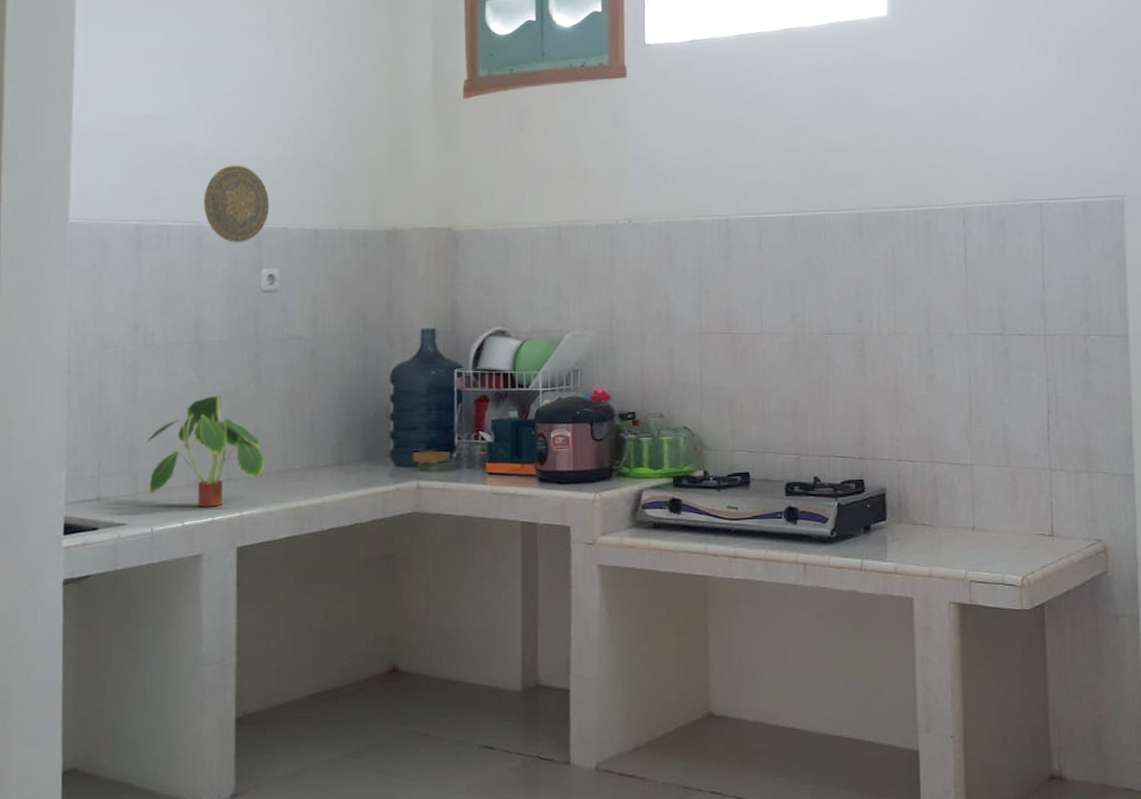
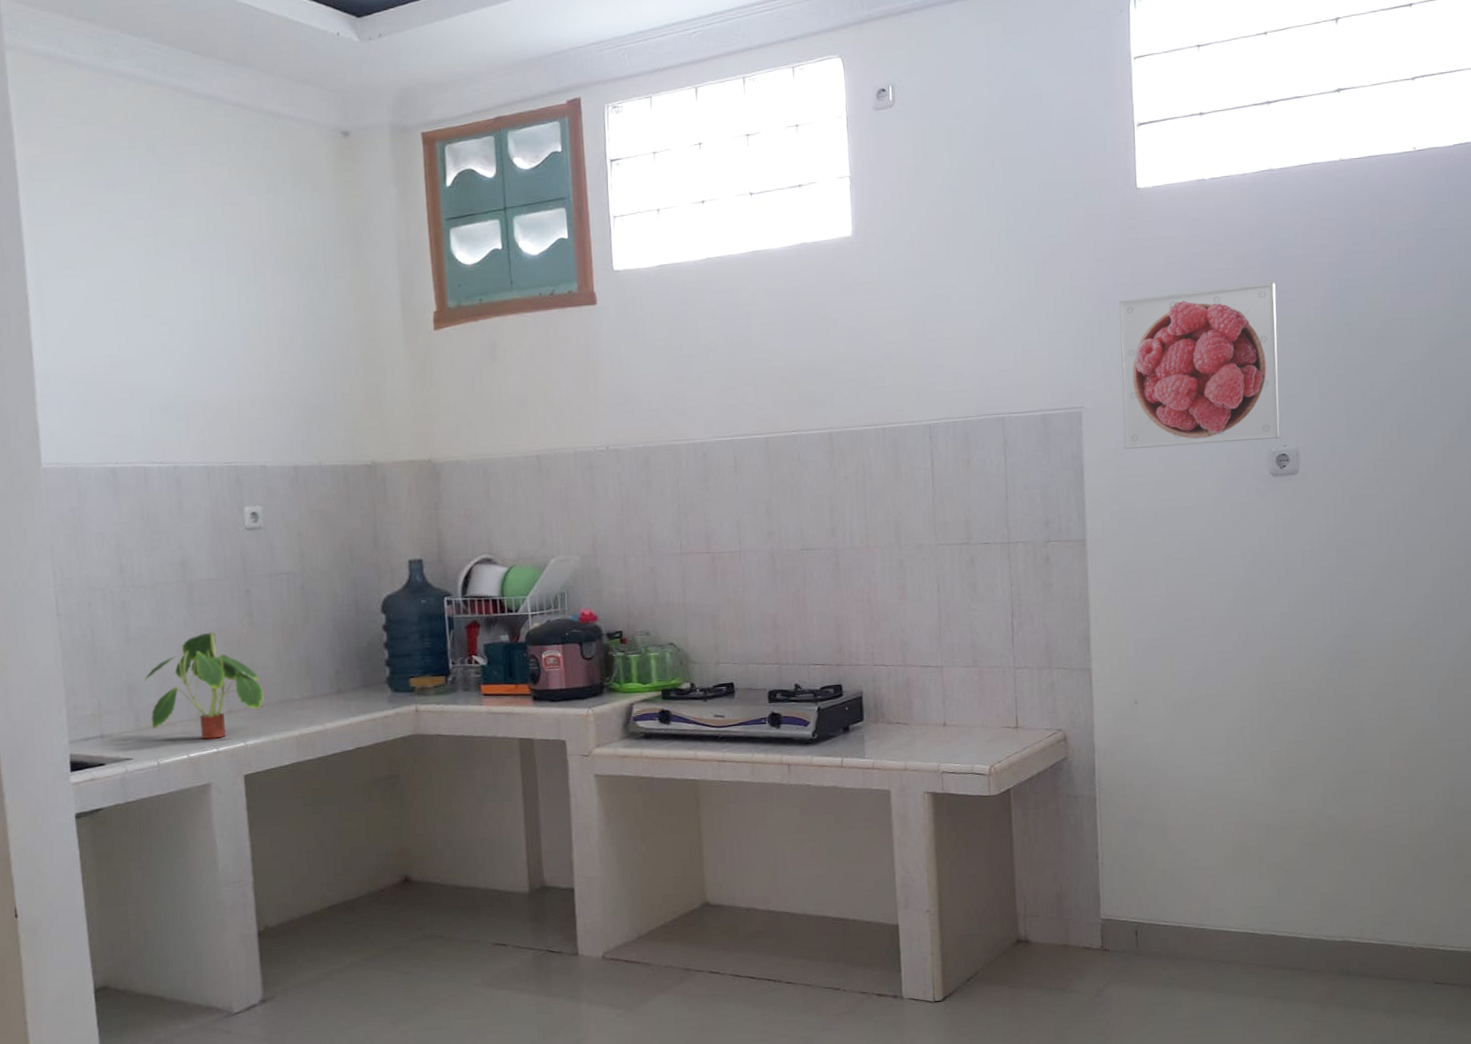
decorative plate: present [204,165,270,243] -> none [178,404,247,482]

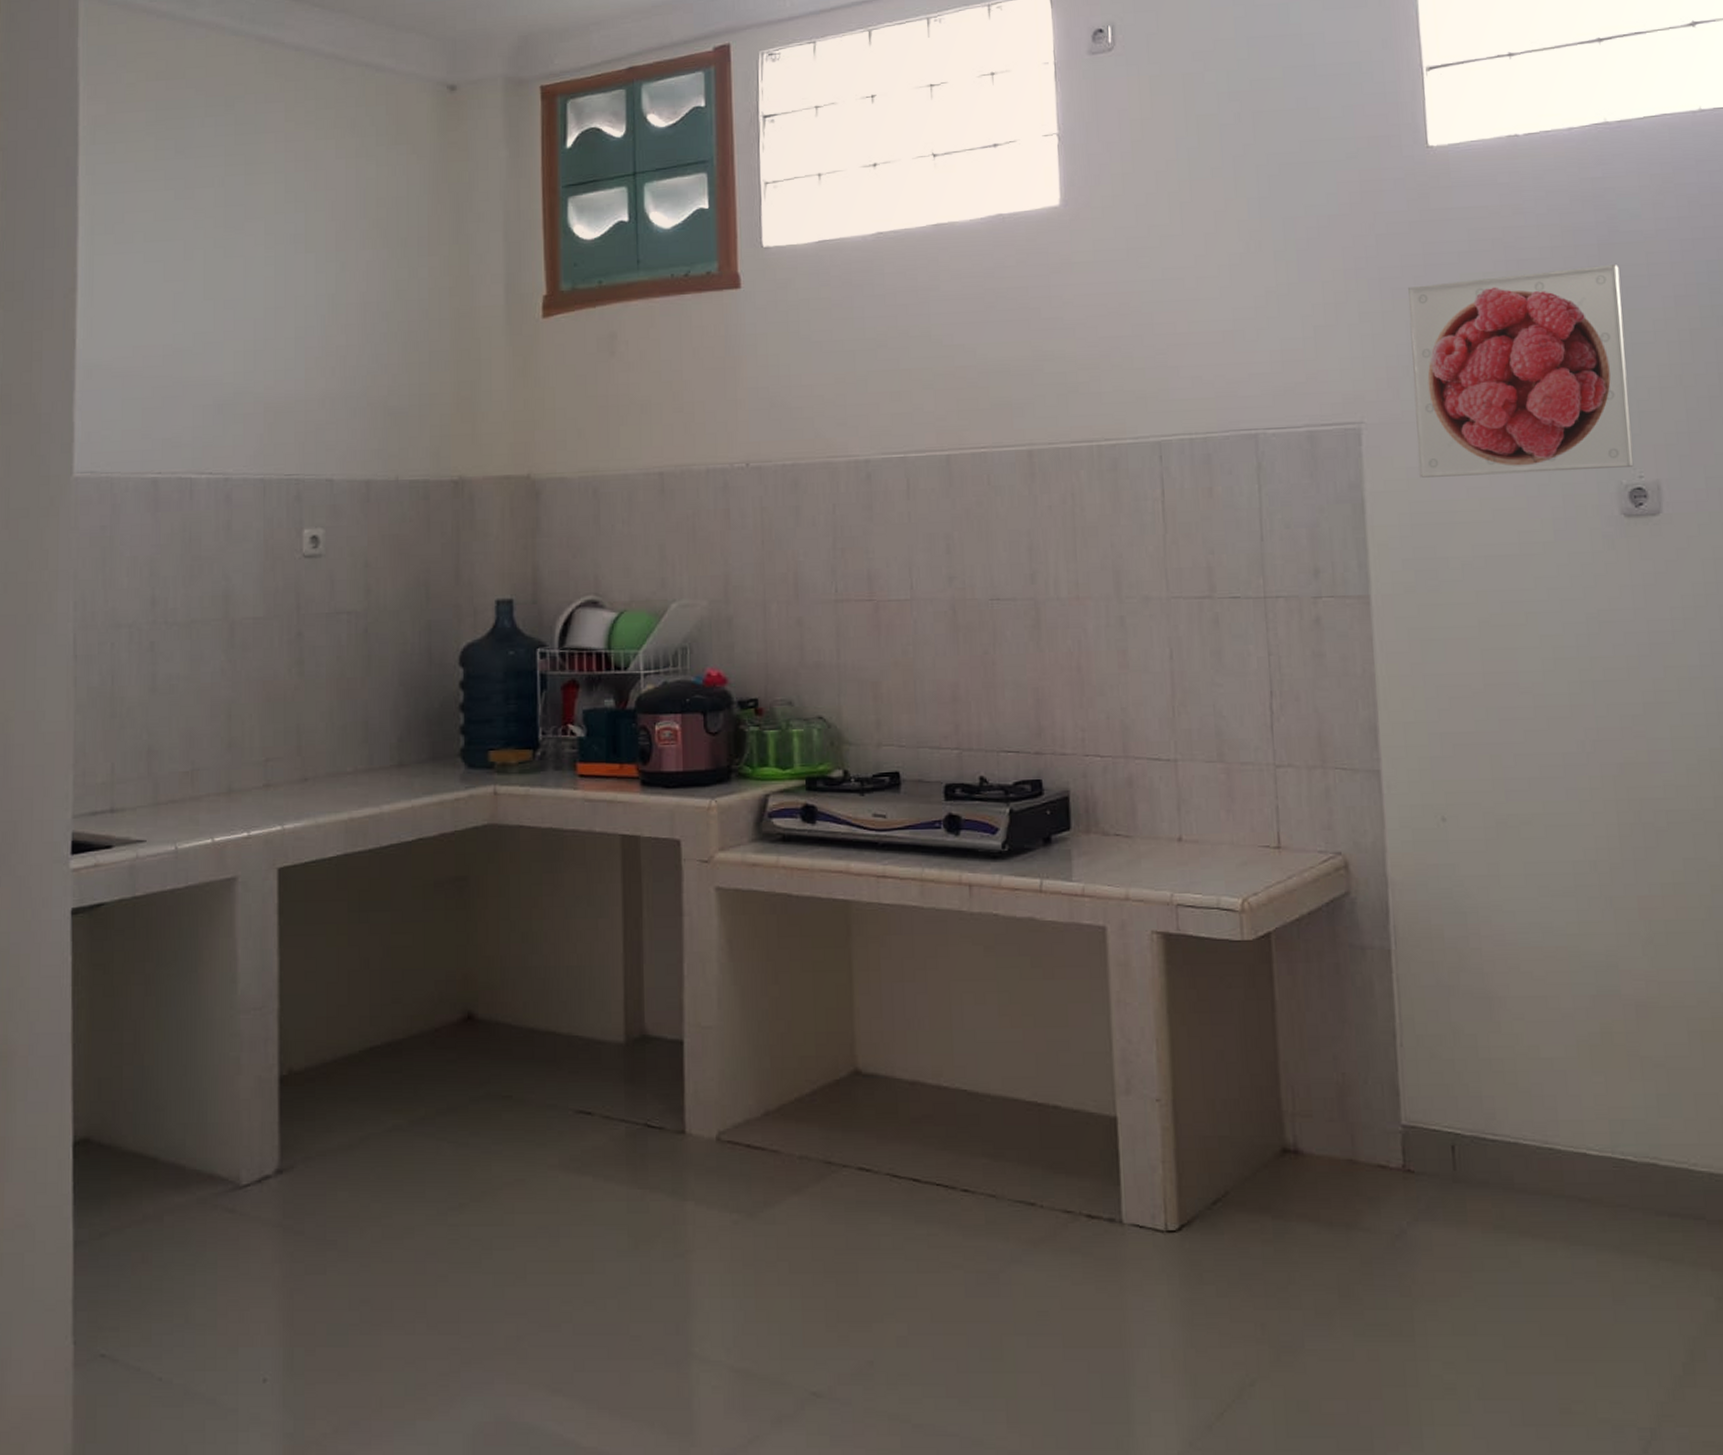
plant: present [143,632,264,739] -> none [167,683,310,820]

